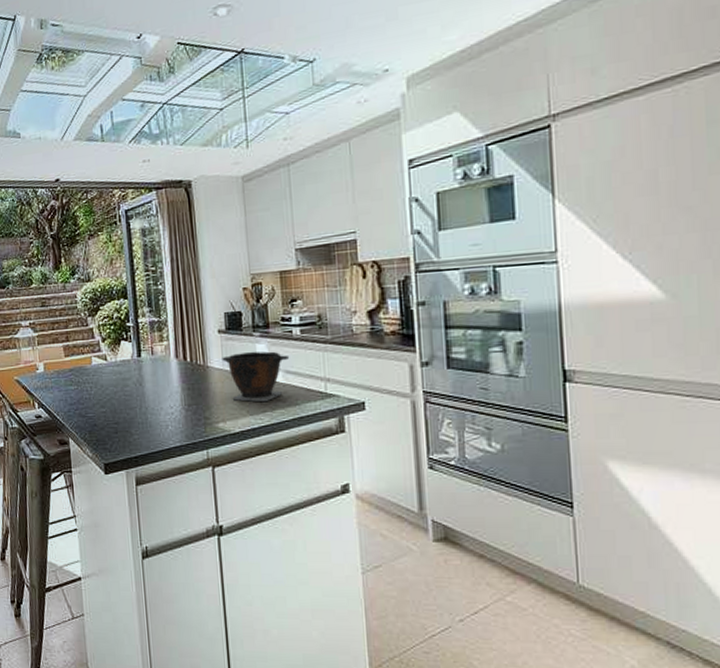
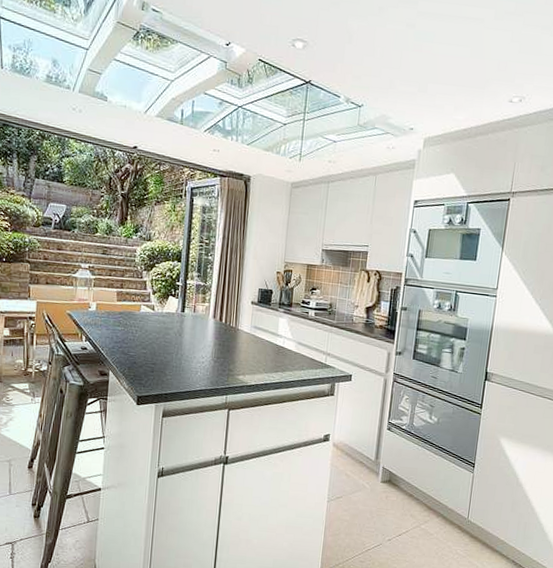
bowl: present [222,351,290,402] -> none [251,322,303,365]

